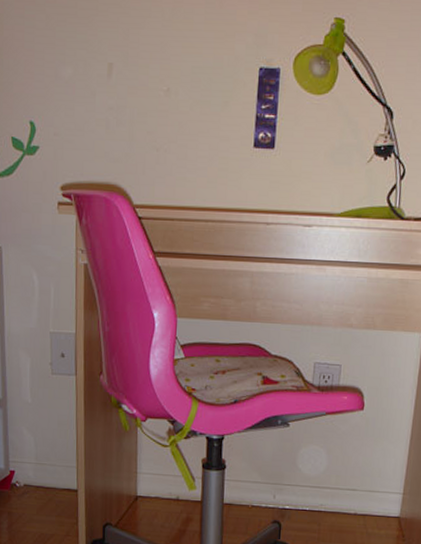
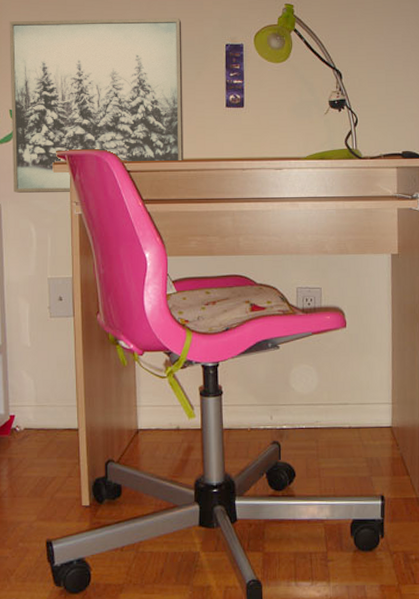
wall art: none [11,26,210,238] -> present [9,18,184,193]

